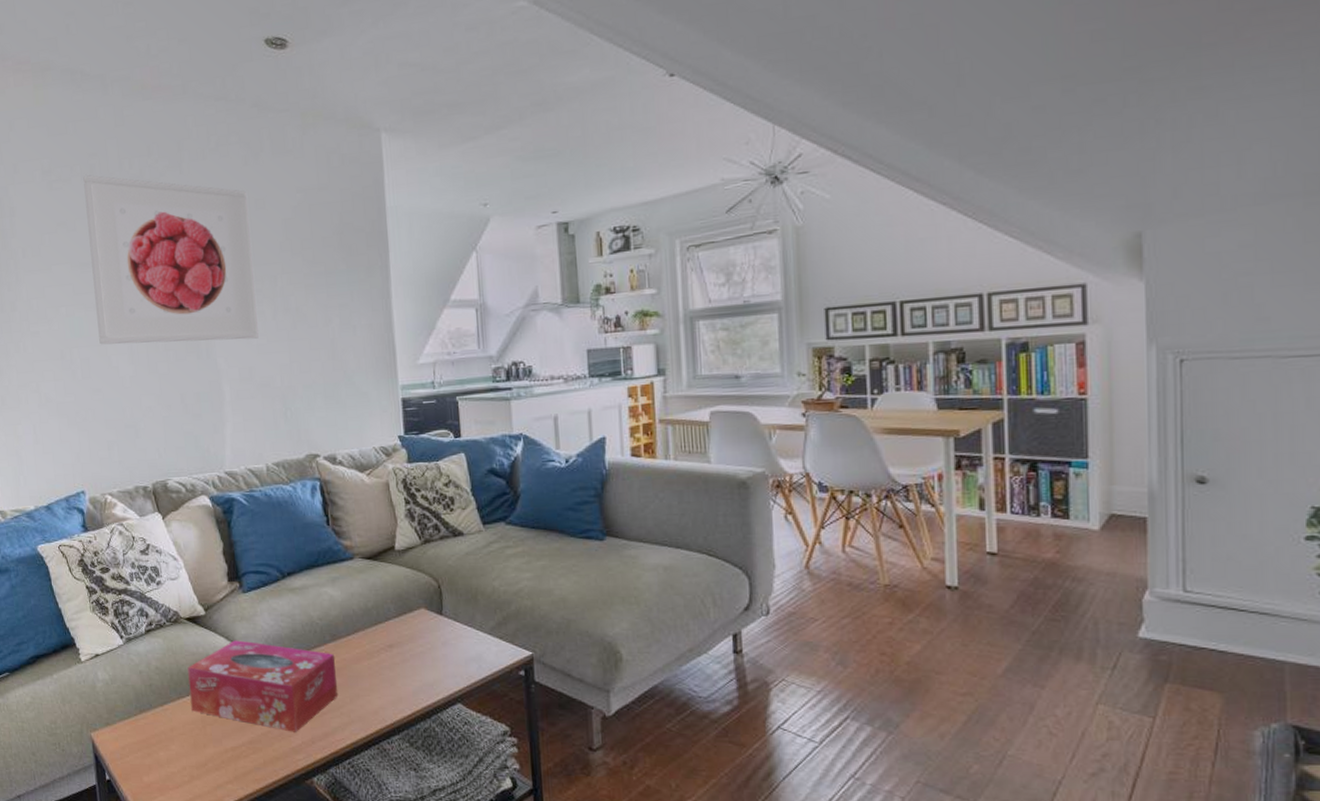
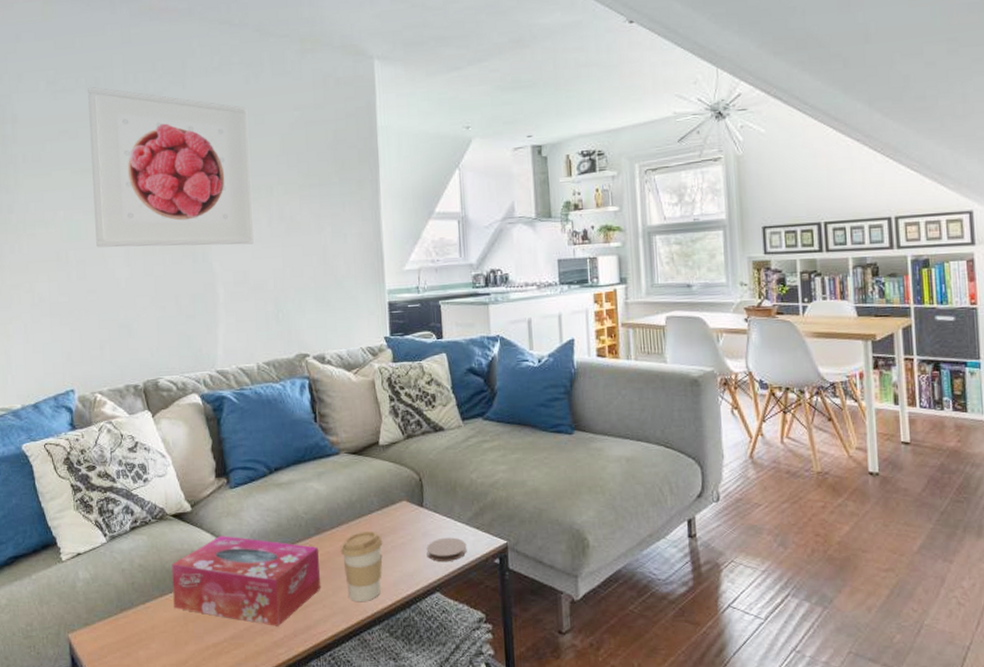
coffee cup: none [357,638,401,711] -> present [341,530,383,603]
coaster: none [446,647,490,673] -> present [426,537,467,563]

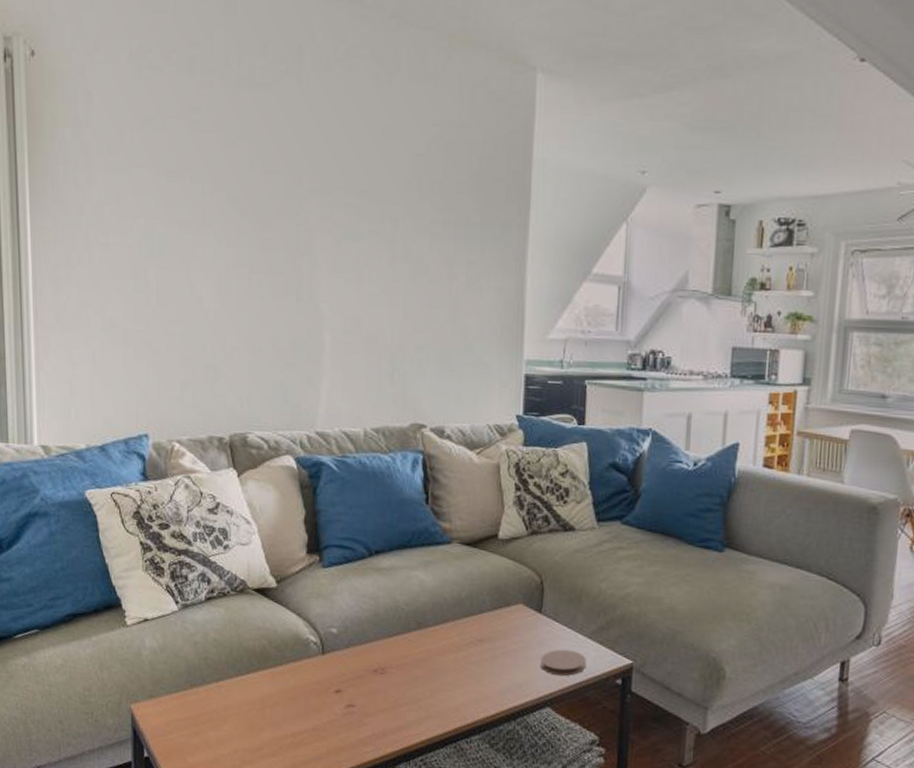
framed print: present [88,86,254,248] -> none [180,65,375,286]
tissue box: present [171,535,320,626] -> none [250,618,418,723]
coffee cup: present [341,530,383,603] -> none [444,631,492,709]

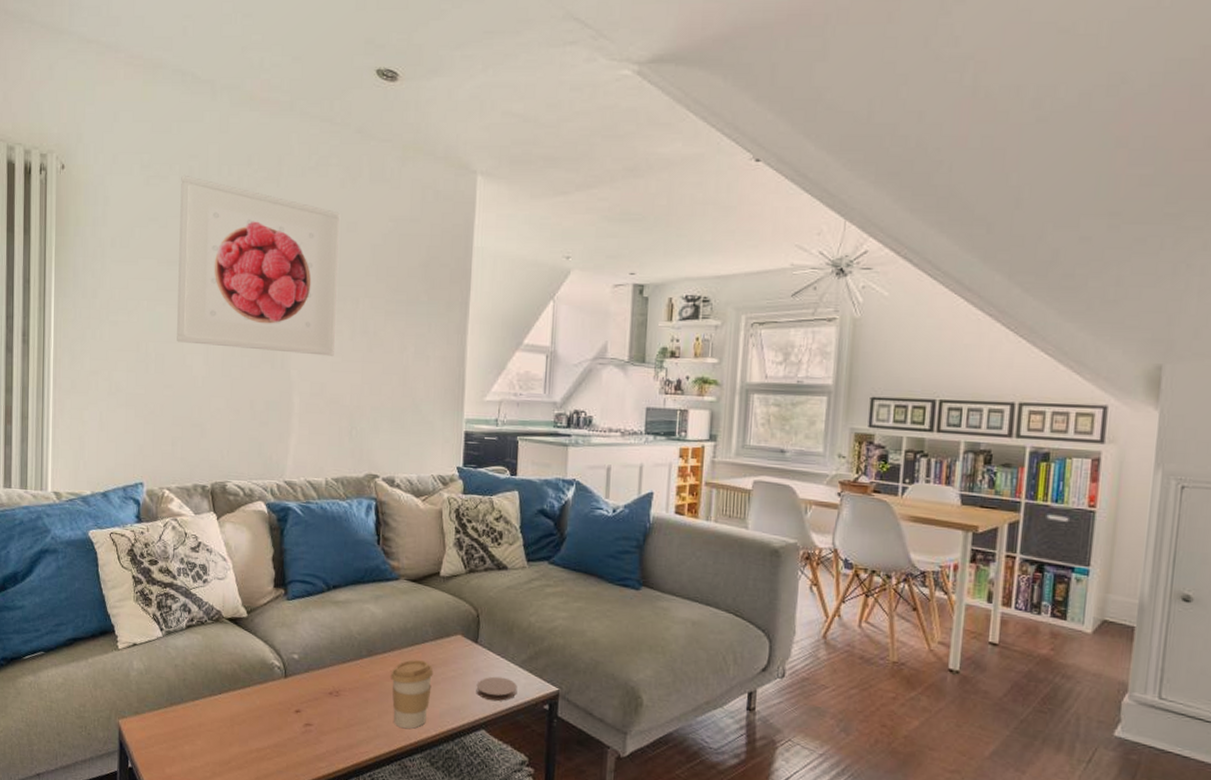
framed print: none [180,65,375,286] -> present [177,174,341,356]
coffee cup: none [444,631,492,709] -> present [391,659,434,729]

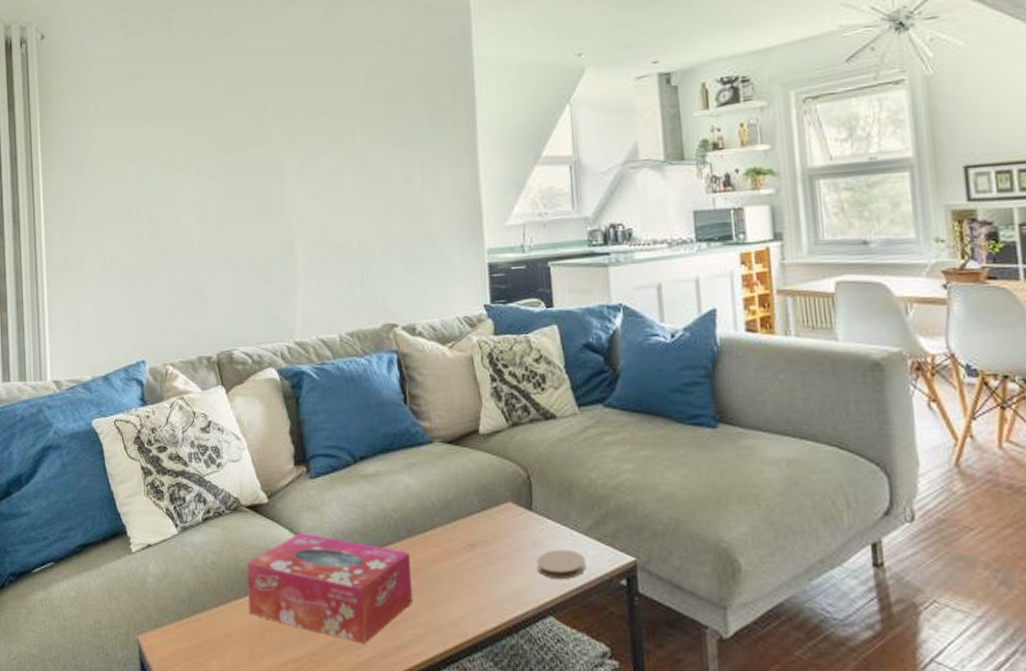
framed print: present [177,174,341,356] -> none [160,27,335,203]
tissue box: none [222,645,368,741] -> present [247,533,412,644]
coffee cup: present [391,659,434,729] -> none [435,535,485,623]

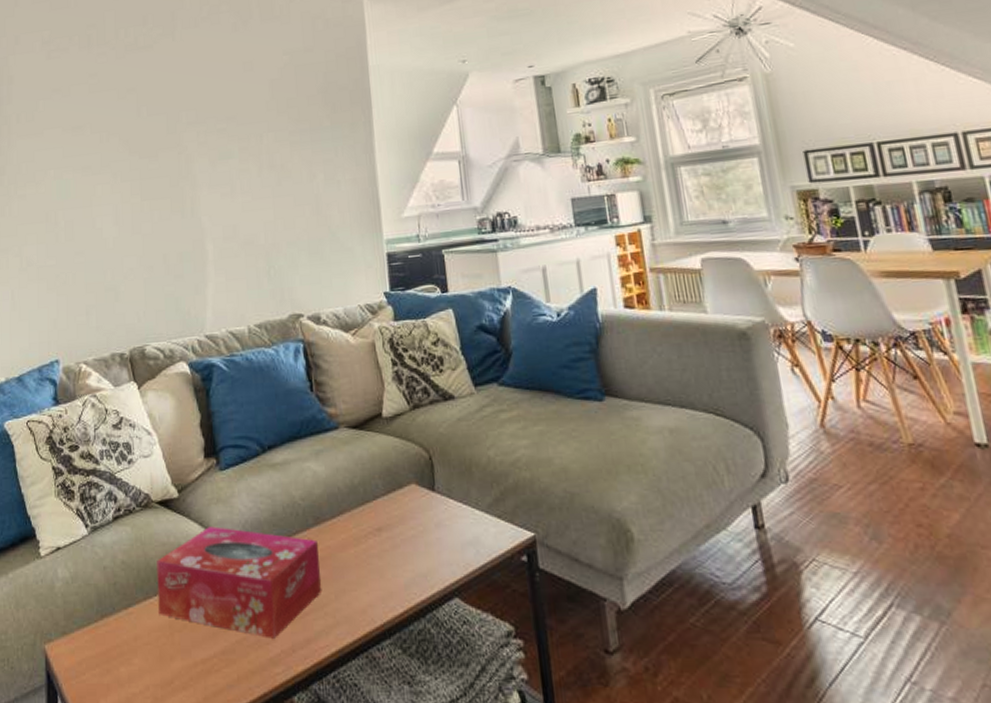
coaster: present [536,549,586,580] -> none [440,528,488,560]

